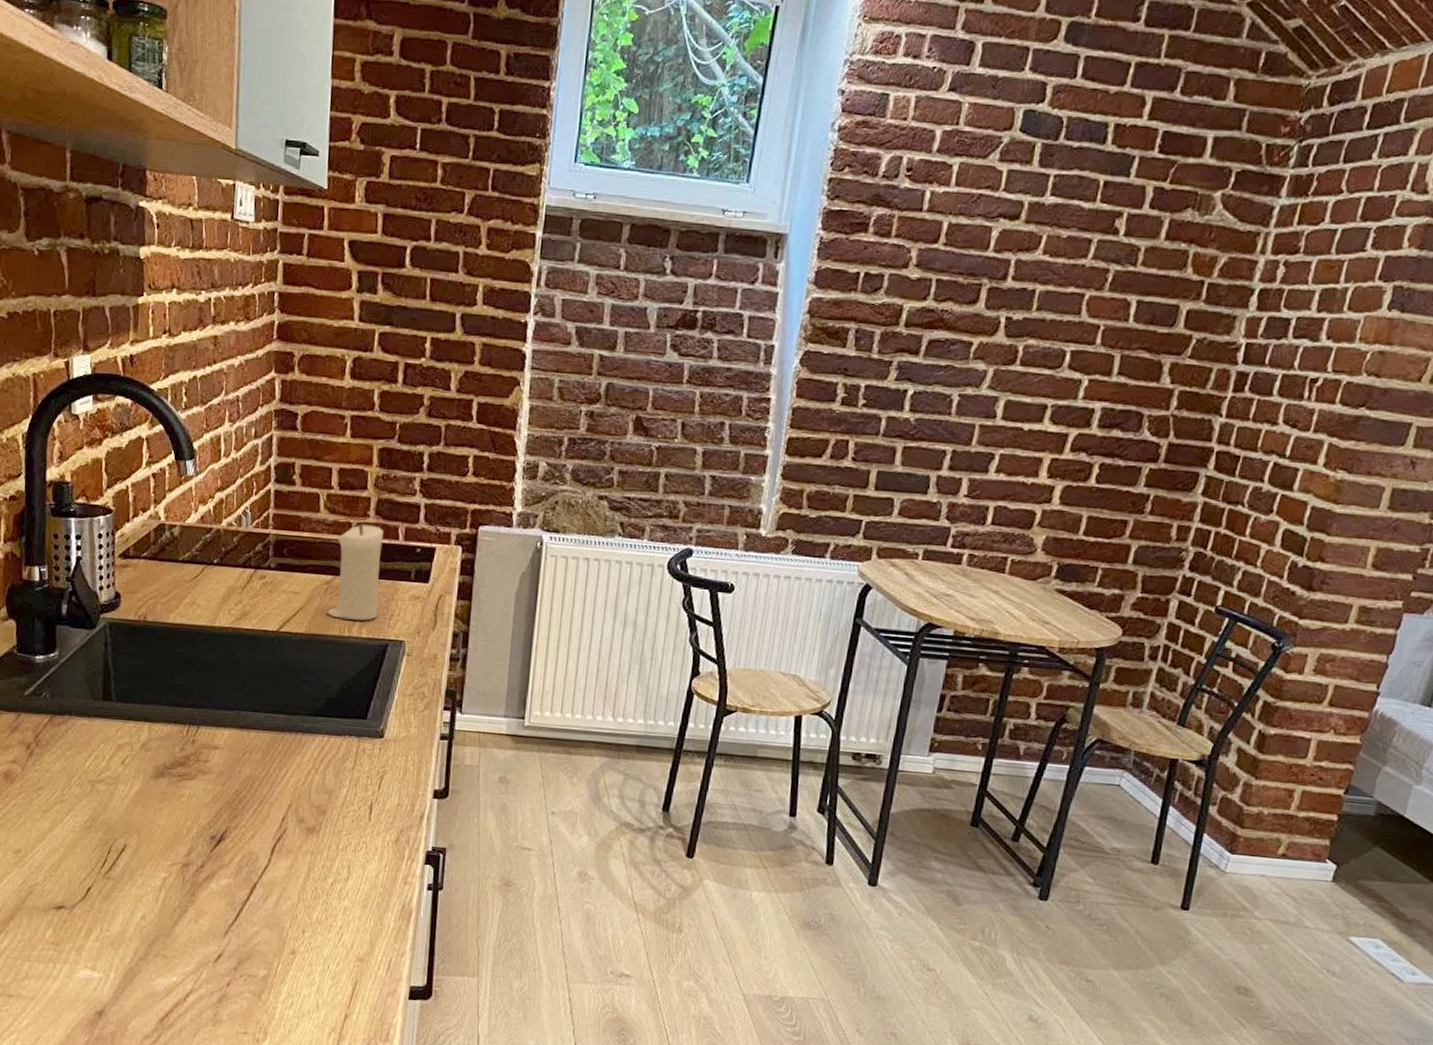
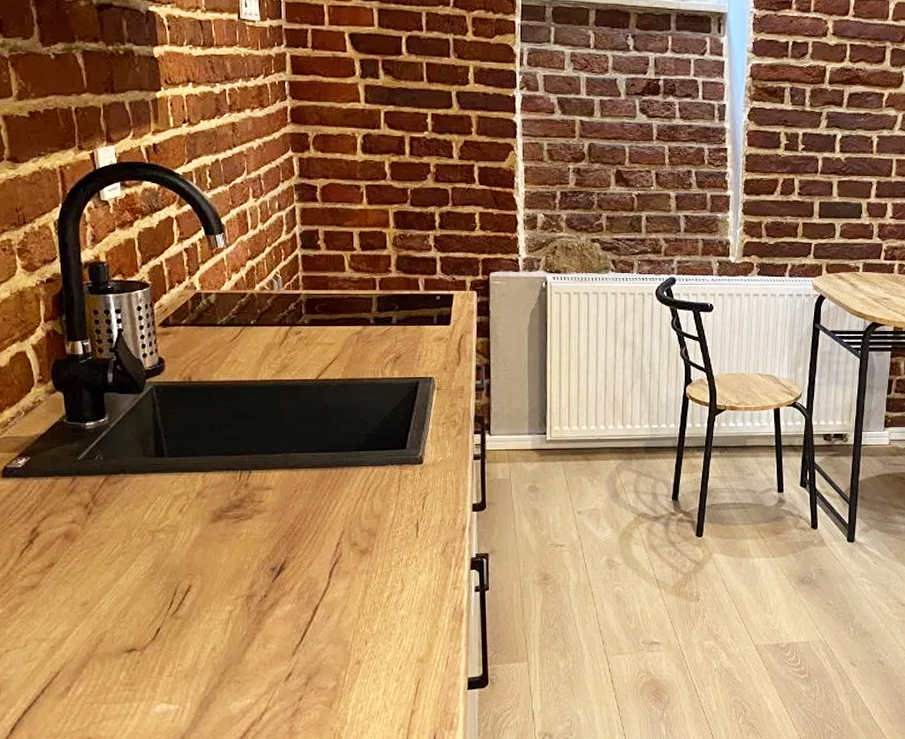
candle: present [327,524,383,621] -> none [360,279,407,363]

